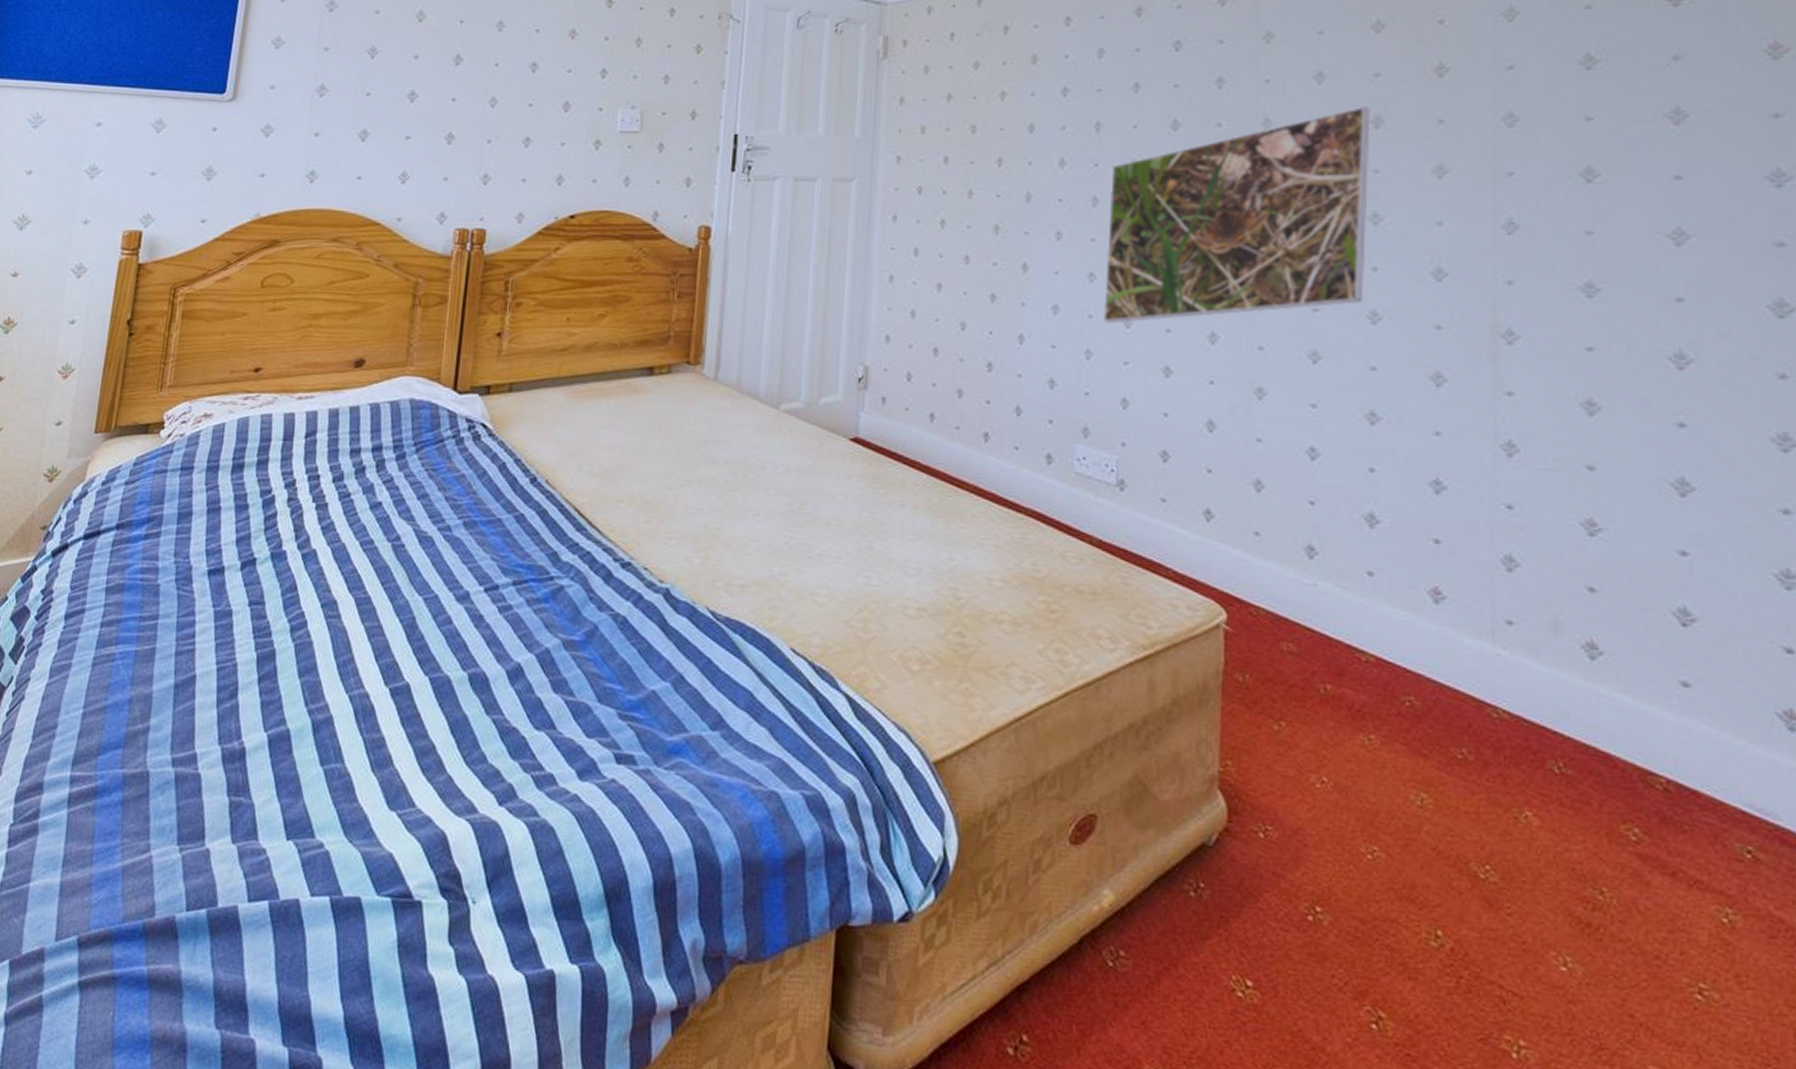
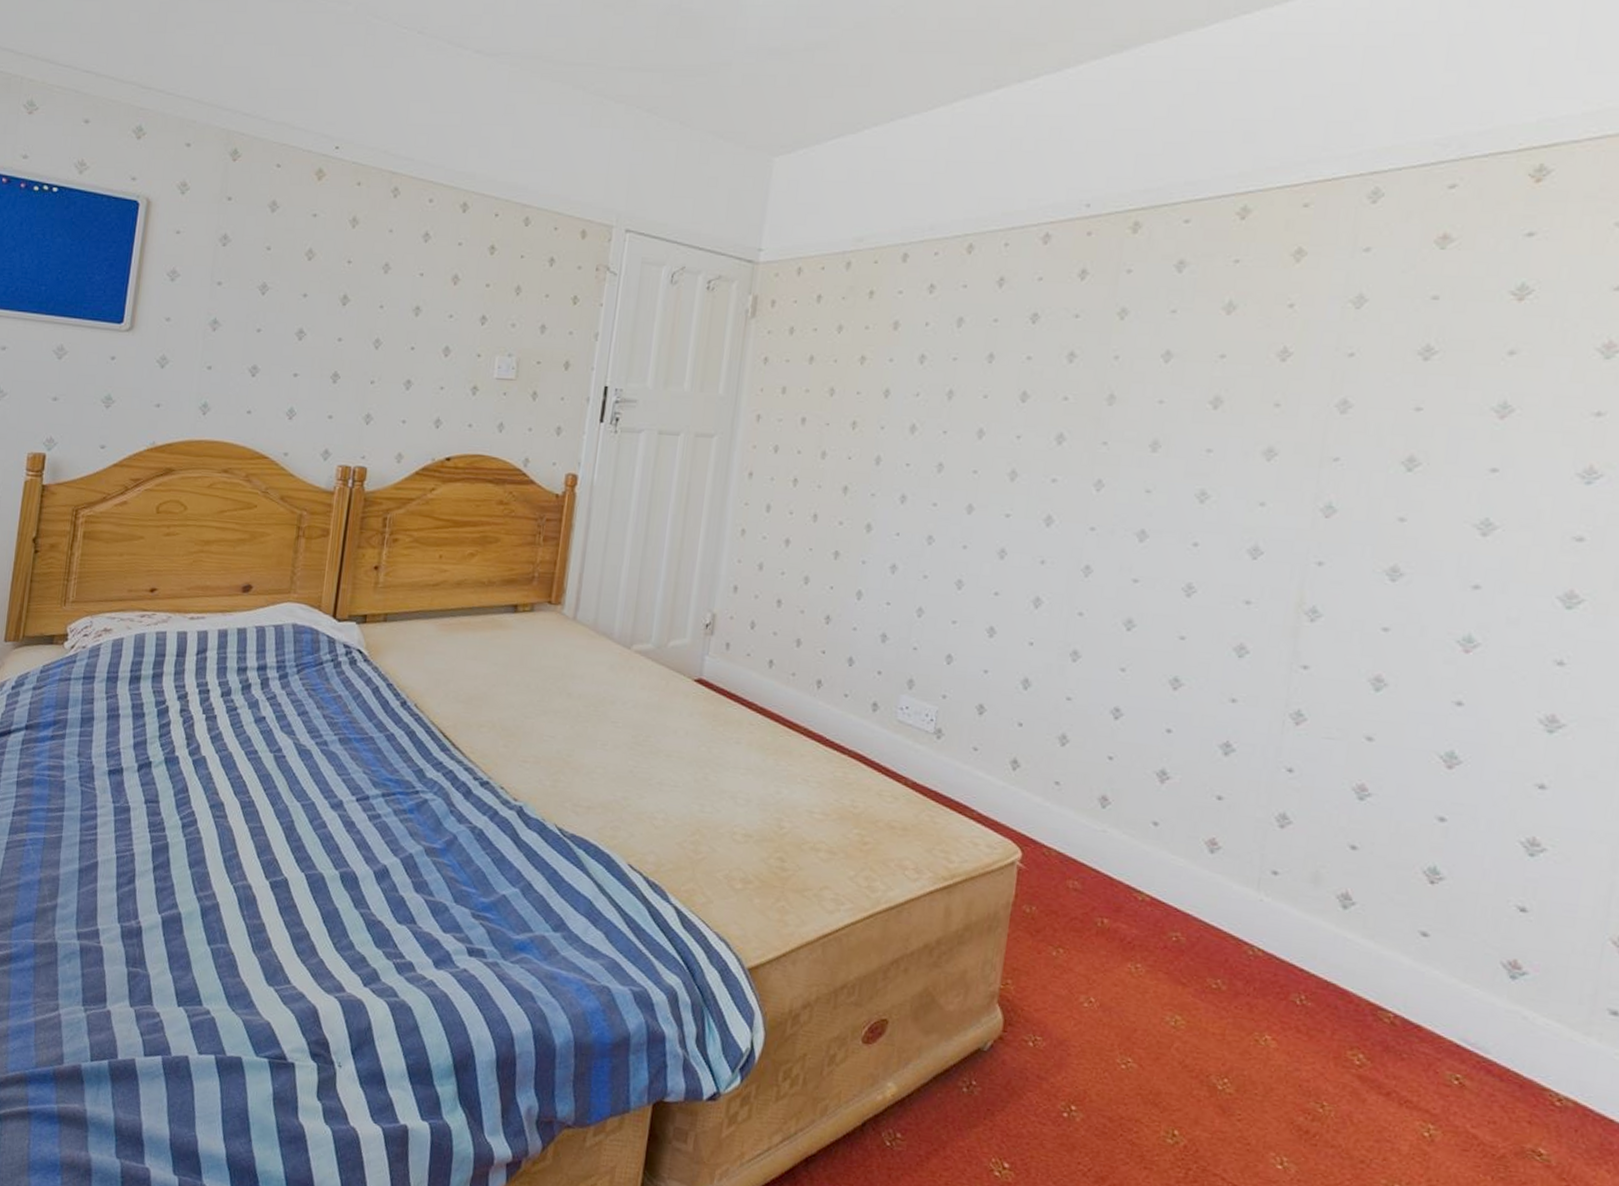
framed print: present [1104,106,1371,324] -> none [937,386,1212,585]

